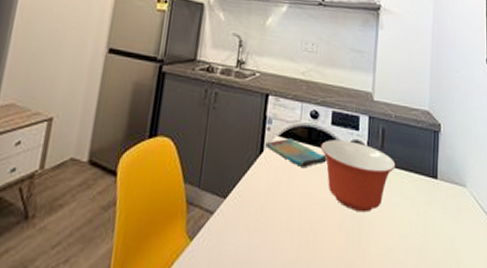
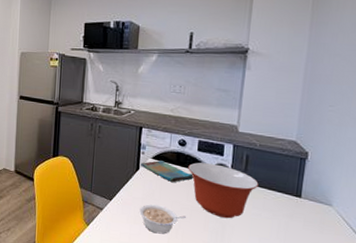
legume: none [262,200,318,243] -> present [139,204,186,234]

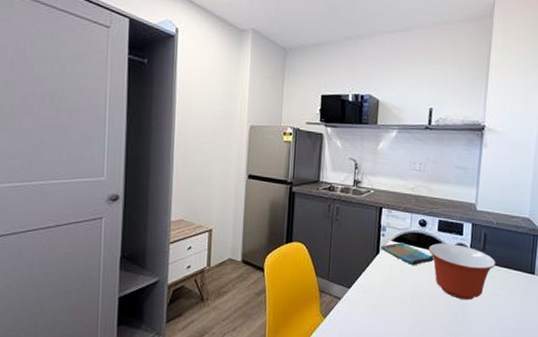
legume: present [139,204,186,234] -> none [380,290,427,322]

